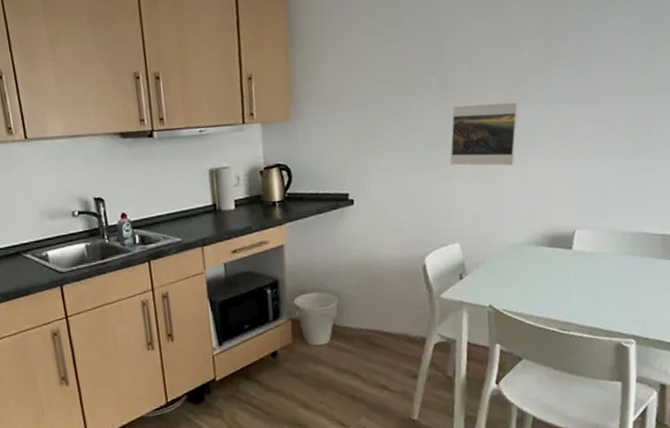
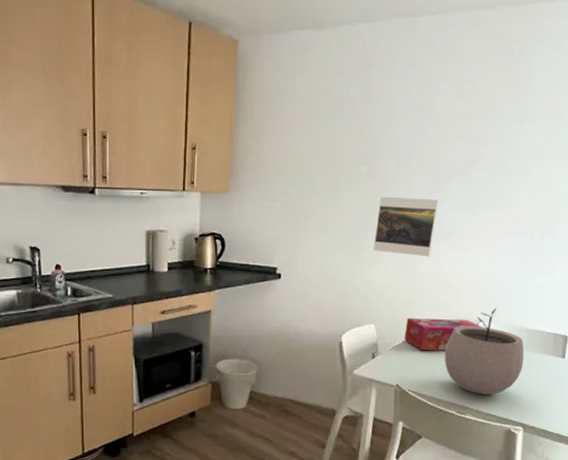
tissue box: none [493,228,579,266] -> present [404,317,482,351]
plant pot: none [540,212,630,308] -> present [445,308,524,395]

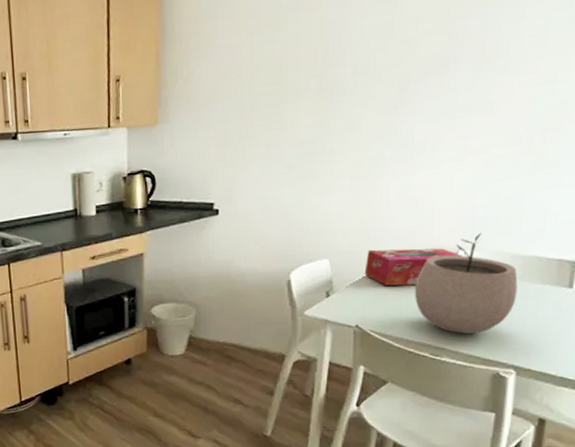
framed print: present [373,196,439,257] -> none [325,110,406,179]

